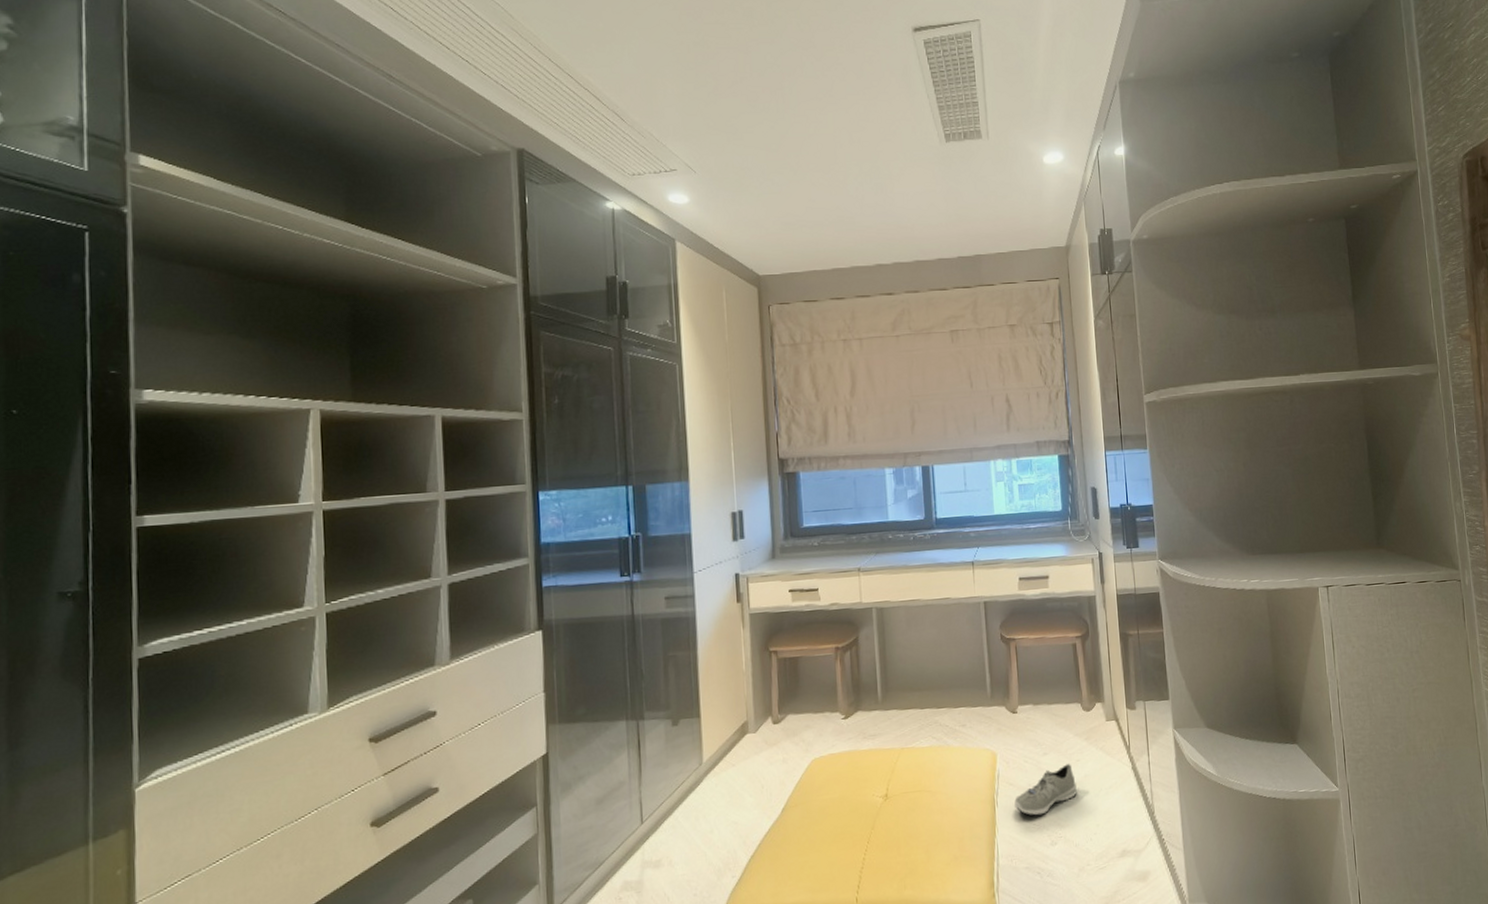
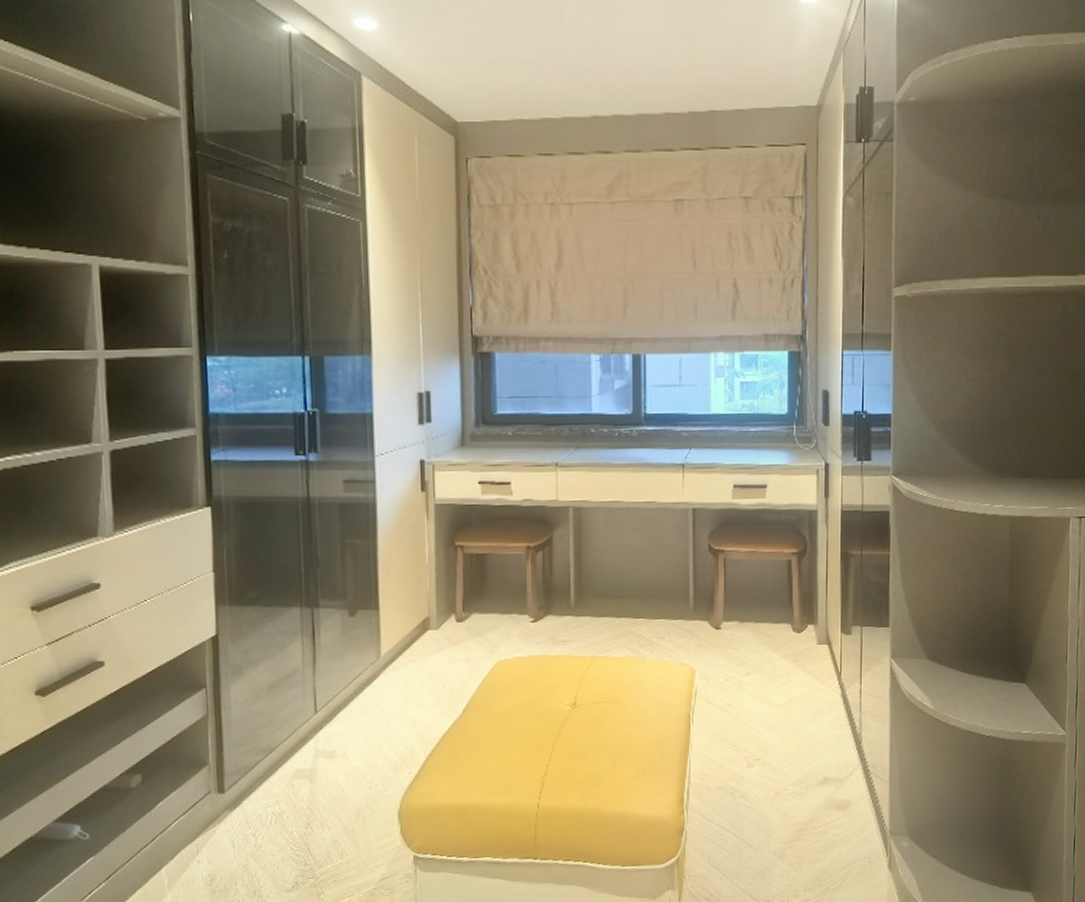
sneaker: present [1014,763,1078,816] -> none [711,685,781,736]

